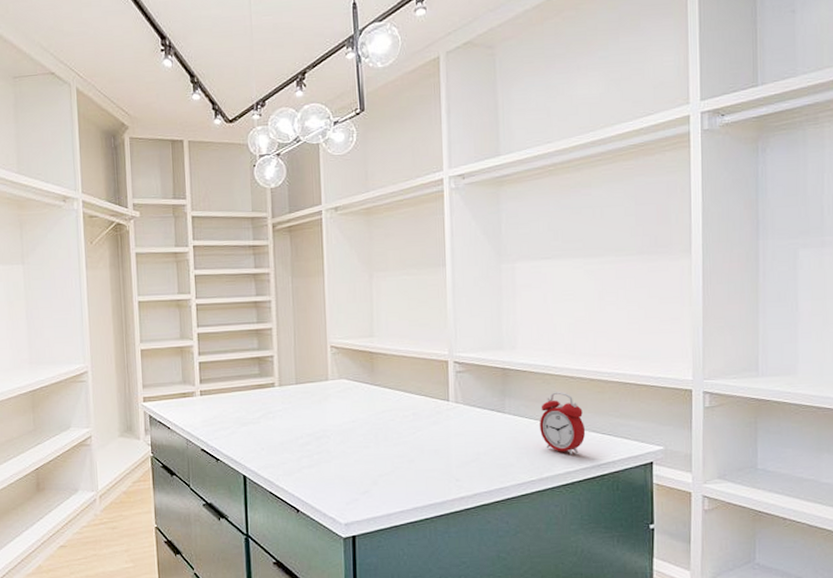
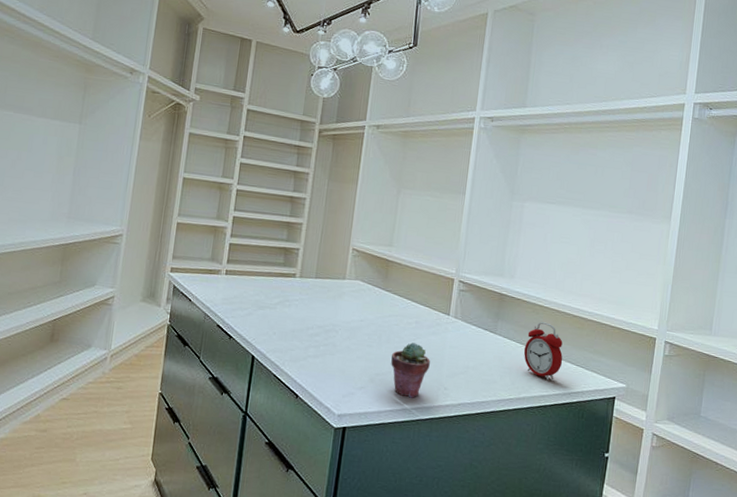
potted succulent: none [392,436,436,495] -> present [391,342,430,398]

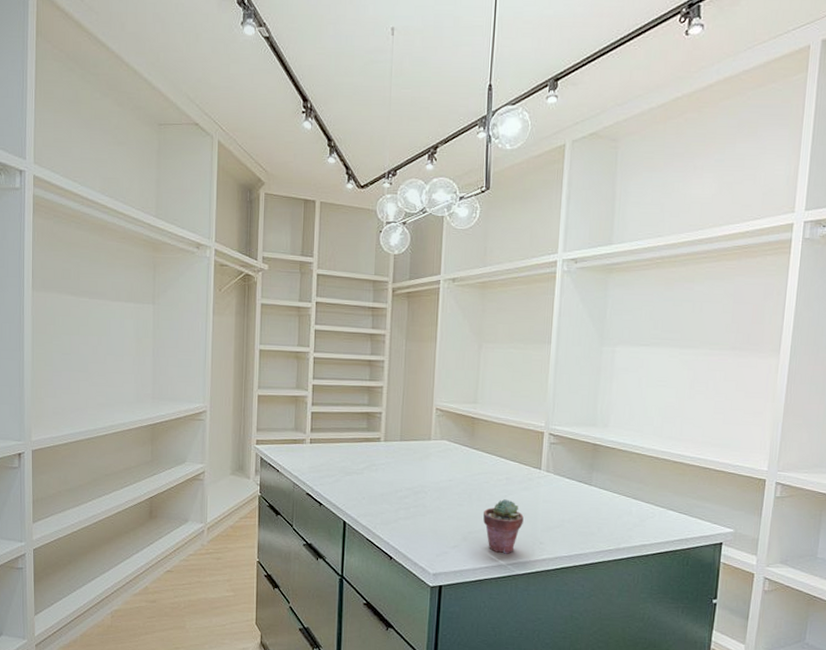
alarm clock: present [523,322,563,380] -> none [621,470,664,529]

